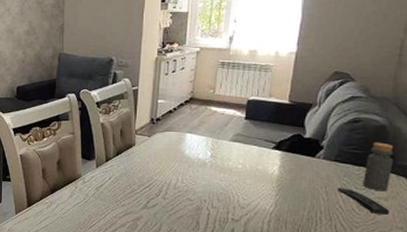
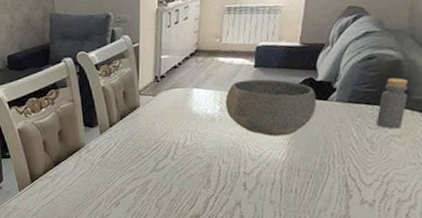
bowl: none [216,130,304,187] -> present [225,79,317,137]
remote control: present [337,187,390,215] -> none [350,128,404,152]

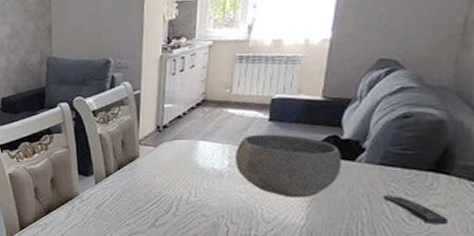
remote control: none [350,128,404,152] -> present [383,194,449,224]
bottle: present [377,78,409,129] -> none [415,140,455,198]

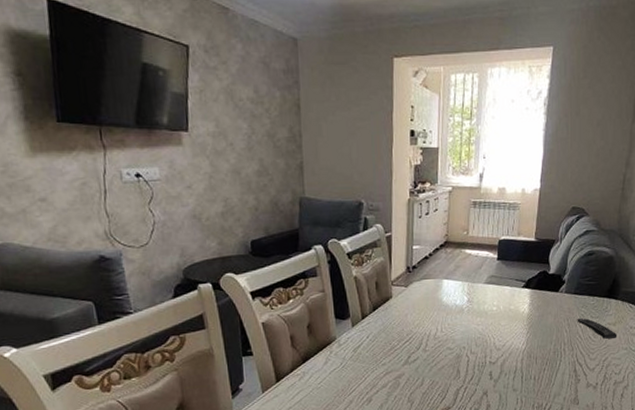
bowl: present [234,134,342,198] -> none [472,271,550,326]

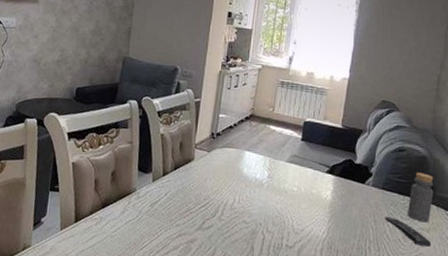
bottle: none [597,272,620,318] -> present [408,172,434,223]

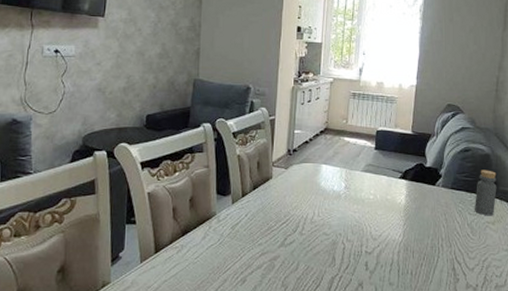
remote control: present [385,216,432,247] -> none [455,213,497,238]

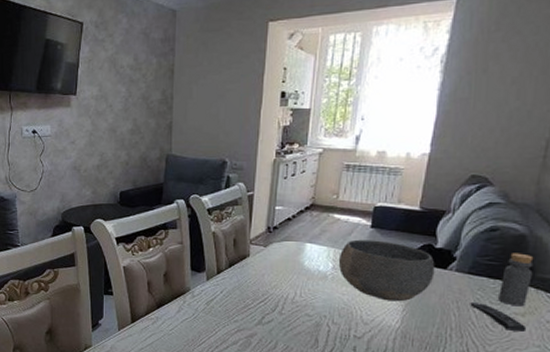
bowl: none [349,160,426,217] -> present [338,239,435,302]
remote control: none [455,213,497,238] -> present [470,301,527,332]

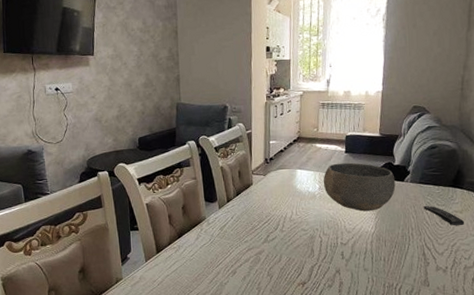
bottle: present [498,253,534,307] -> none [442,164,464,206]

